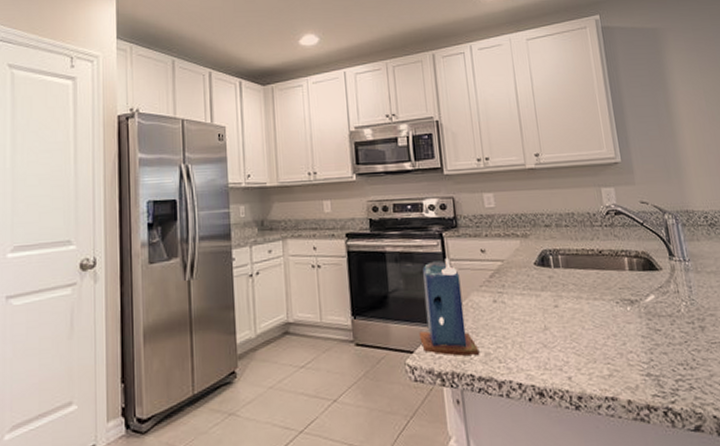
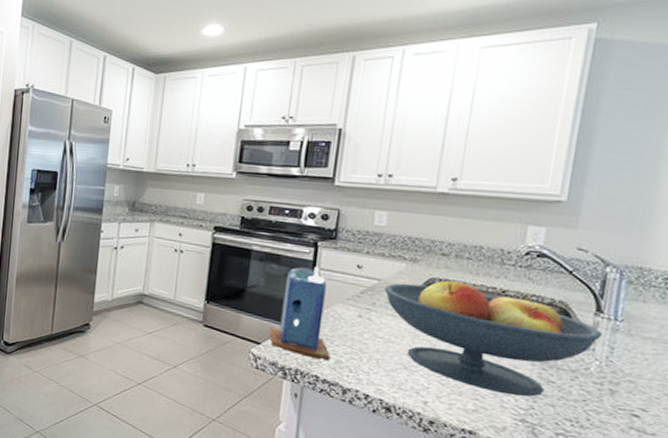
fruit bowl: none [508,249,680,352] -> present [384,280,603,397]

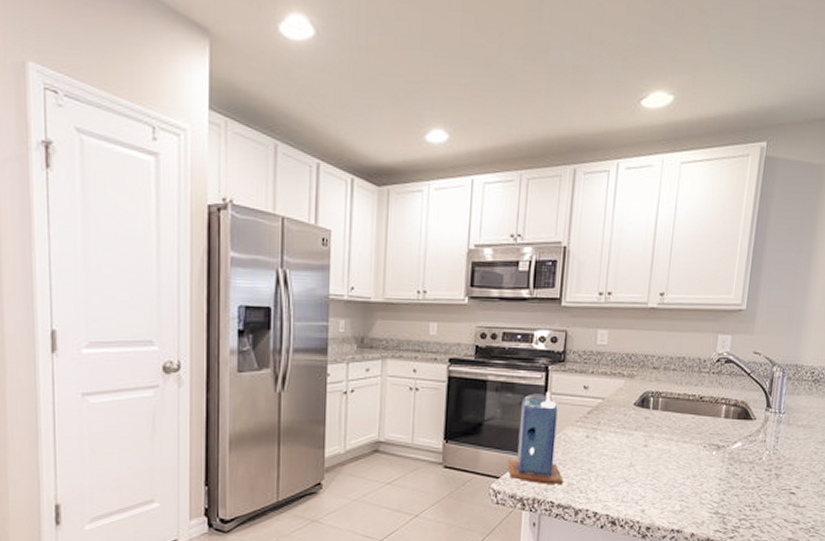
fruit bowl: present [384,280,603,397] -> none [607,393,771,492]

